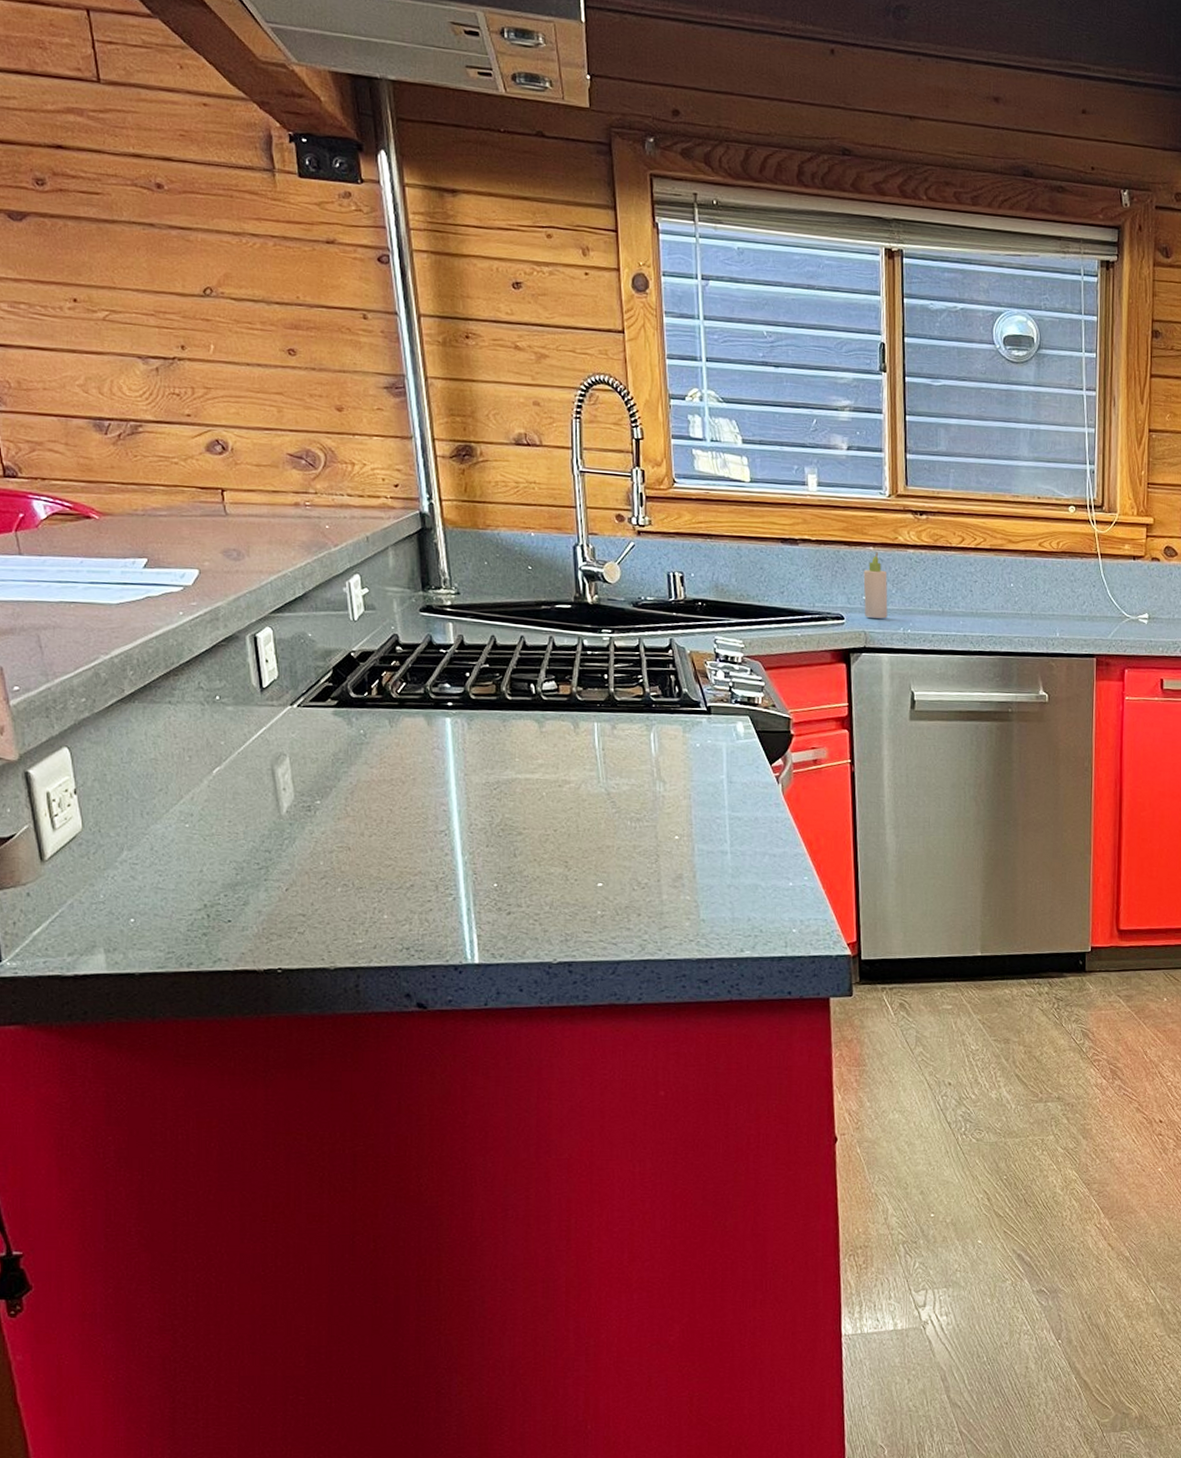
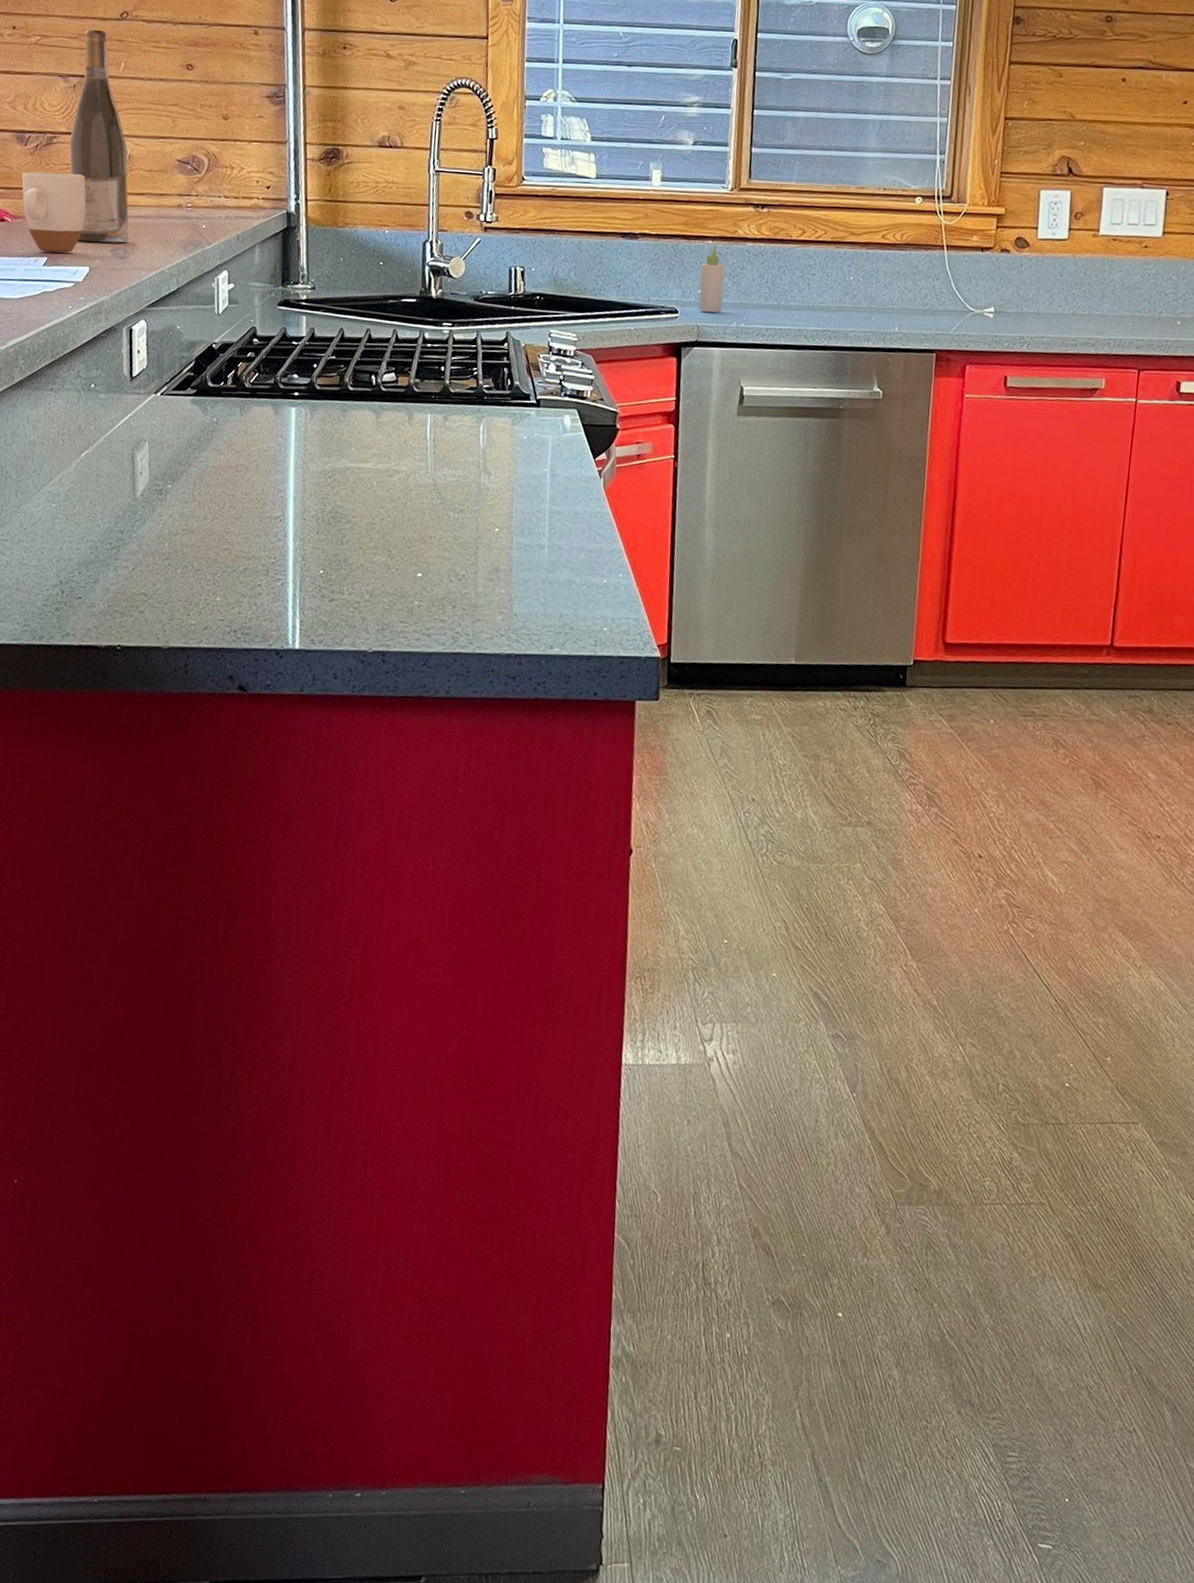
mug: none [106,463,187,554] -> present [21,171,87,253]
wine bottle: none [158,305,241,544] -> present [69,29,129,243]

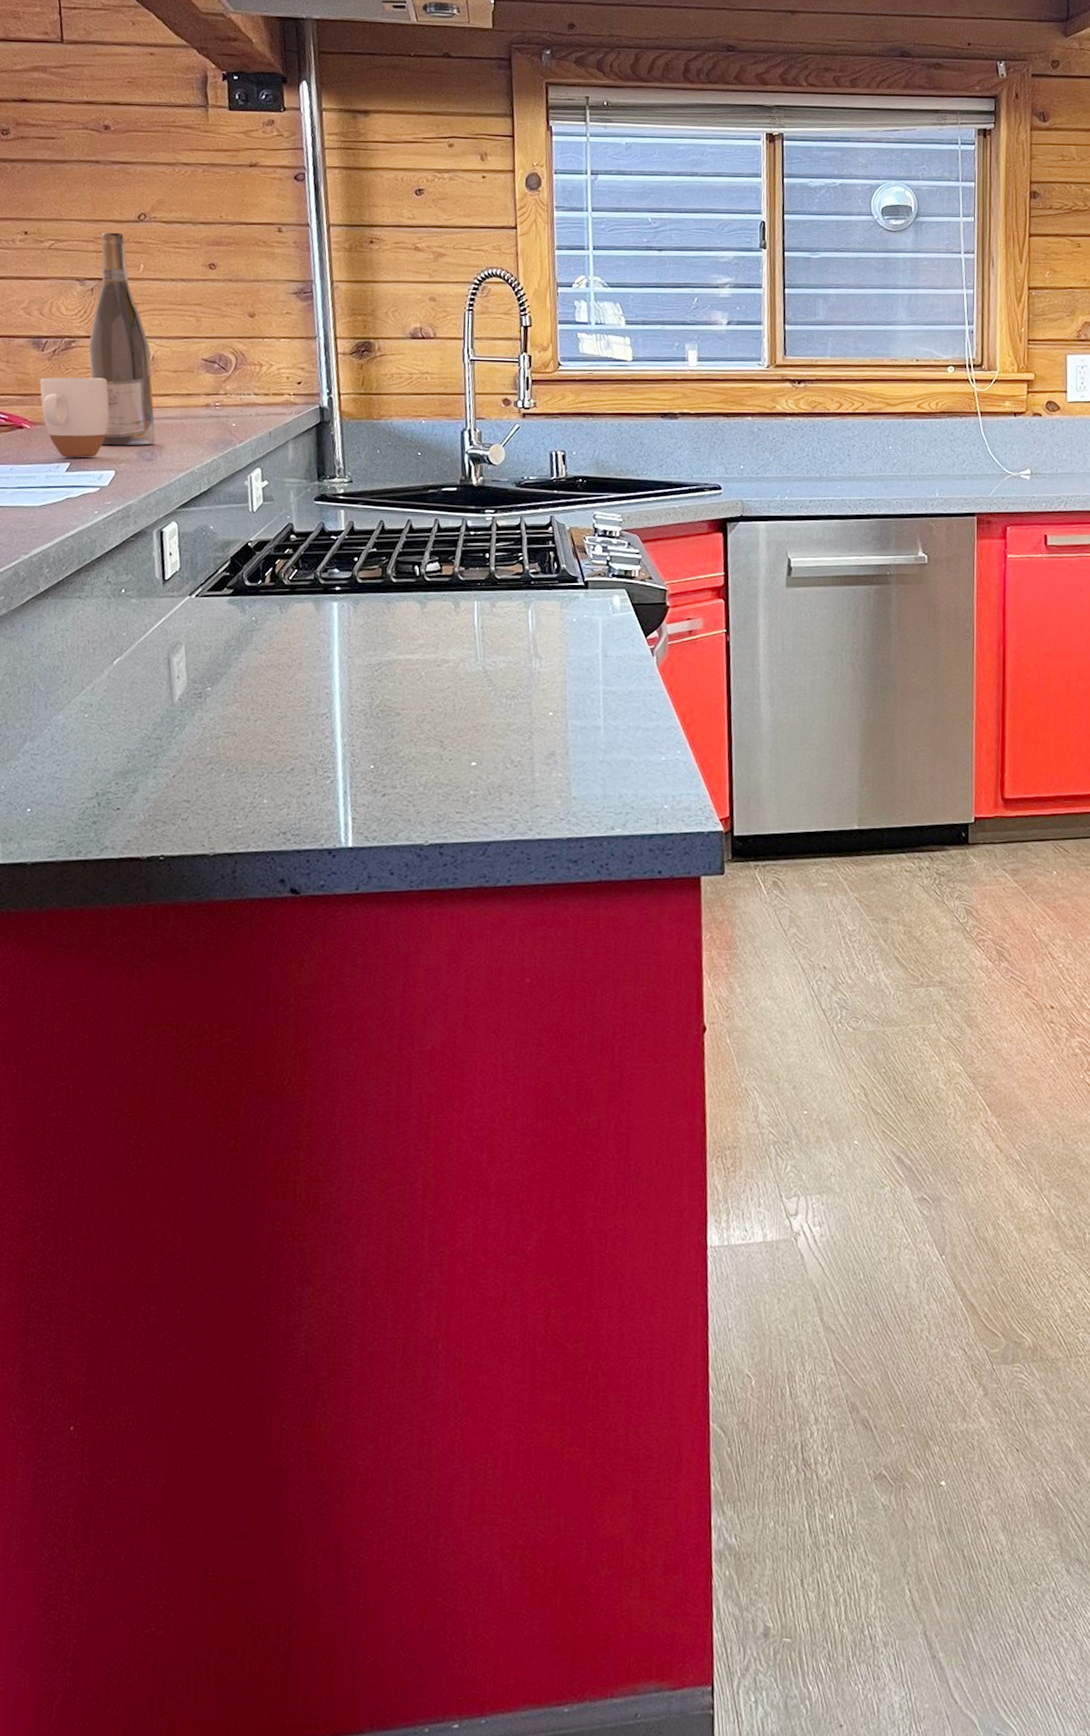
bottle: present [698,245,725,313] -> none [741,422,766,487]

